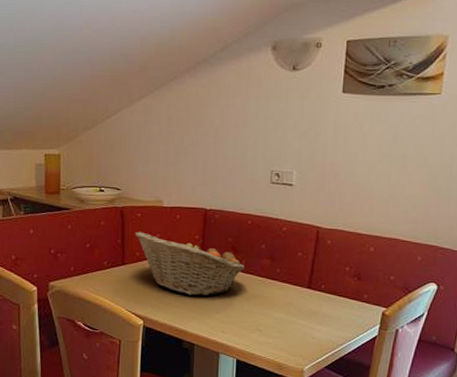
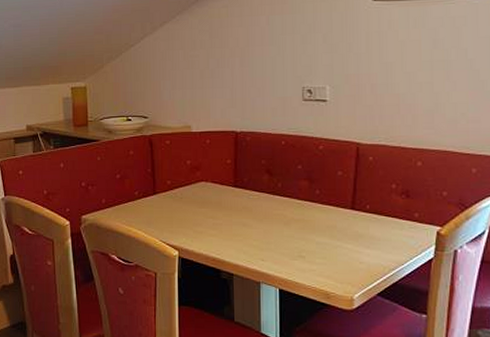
fruit basket: present [135,232,245,296] -> none [165,159,282,223]

